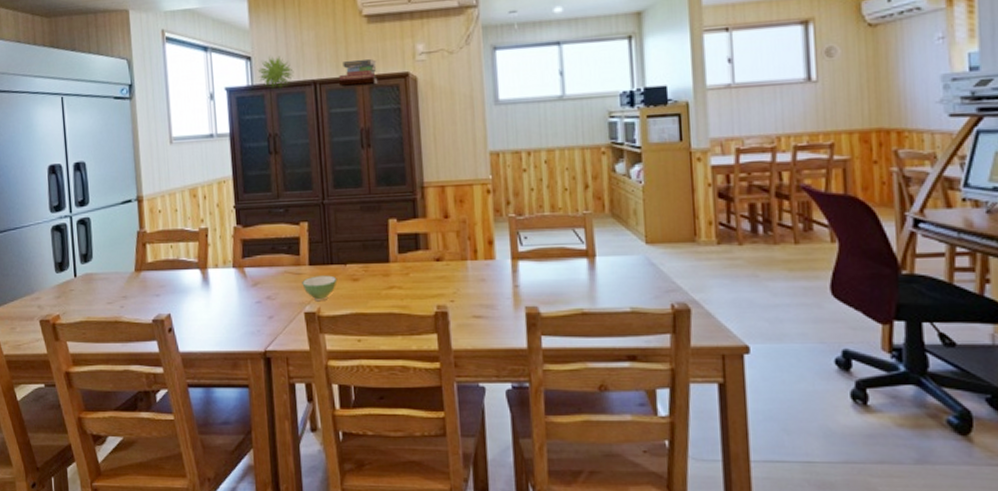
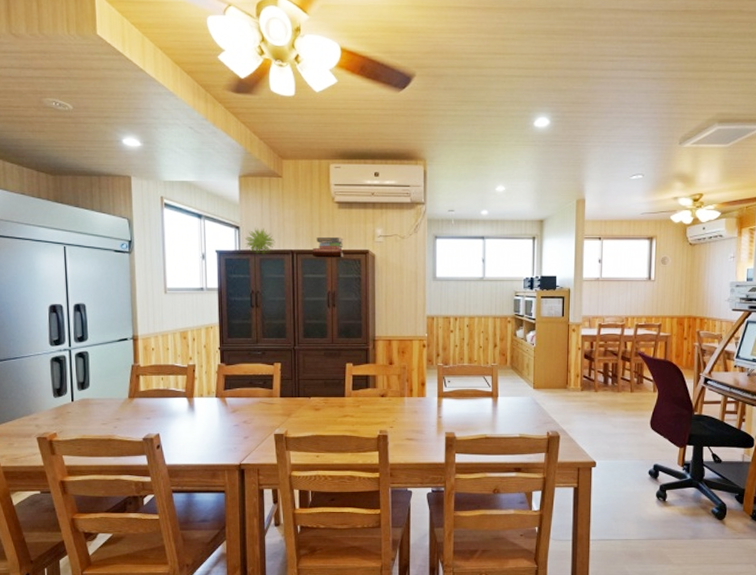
bowl: present [302,275,338,302] -> none [273,405,303,426]

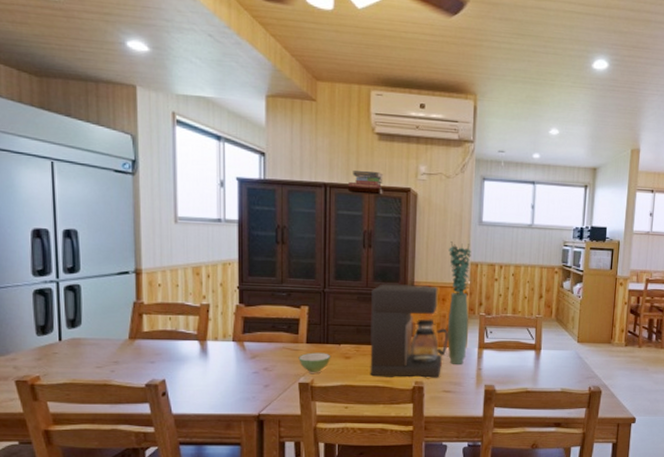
plant: present [244,228,274,255] -> none [270,155,305,187]
bowl: none [273,405,303,426] -> present [298,352,331,375]
coffee maker: none [337,339,408,427] -> present [370,284,448,378]
vase: none [406,297,428,413] -> present [447,241,471,364]

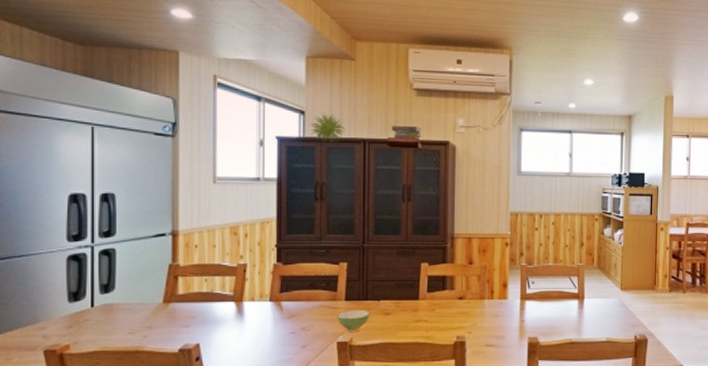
plant: none [270,155,305,187] -> present [310,113,344,144]
coffee maker: present [370,284,448,378] -> none [410,237,489,333]
vase: present [447,241,471,364] -> none [488,192,511,317]

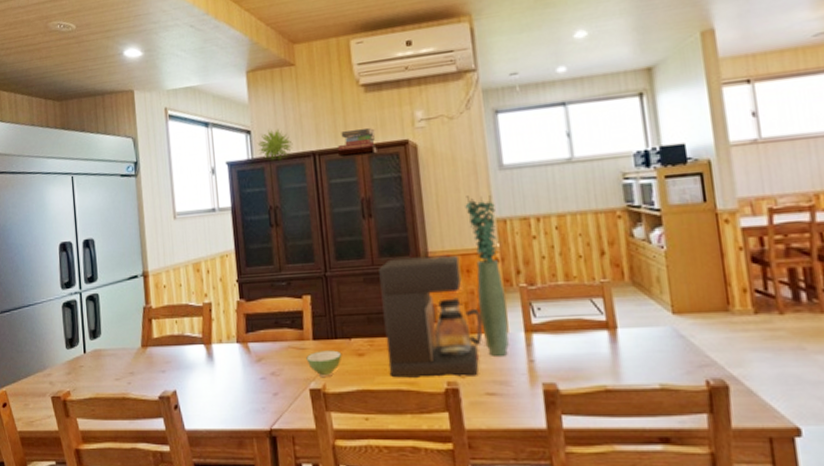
coffee maker: none [410,237,489,333] -> present [379,254,483,378]
vase: none [488,192,511,317] -> present [465,195,509,356]

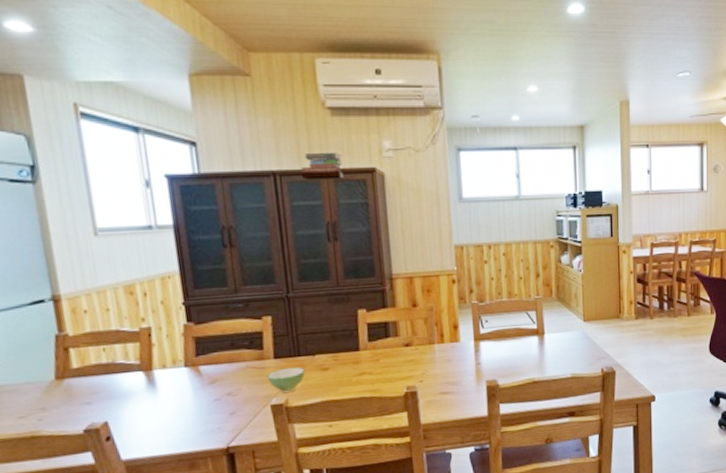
plant: present [257,128,292,163] -> none [204,143,248,180]
coffee maker: present [379,254,483,378] -> none [344,276,439,388]
vase: present [465,195,509,356] -> none [428,224,462,362]

